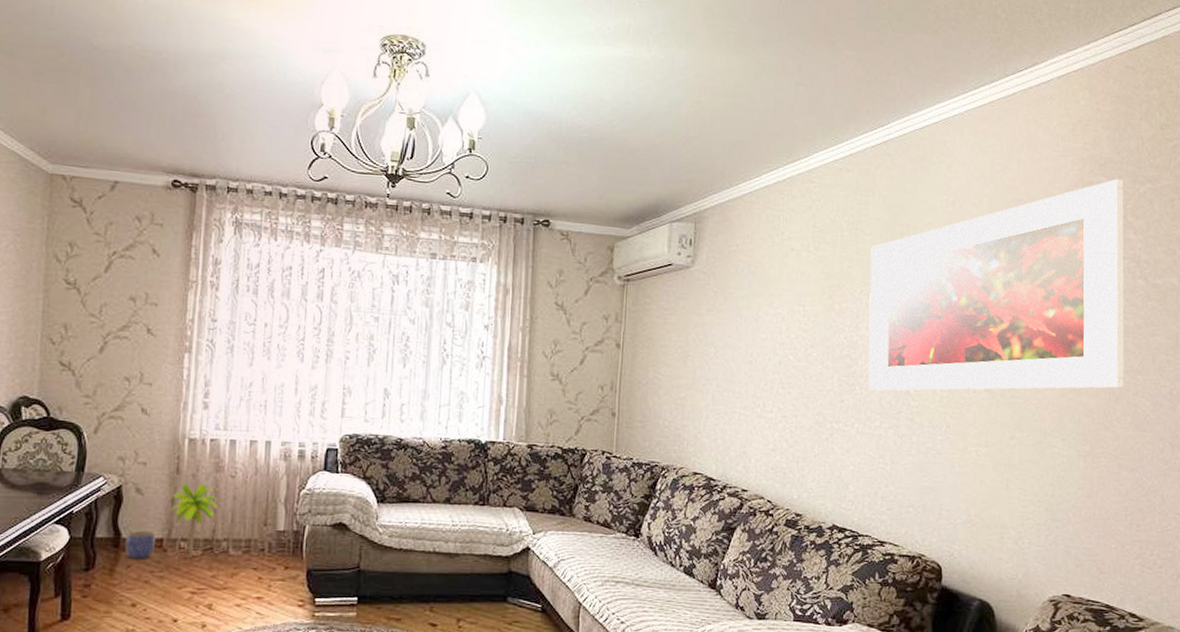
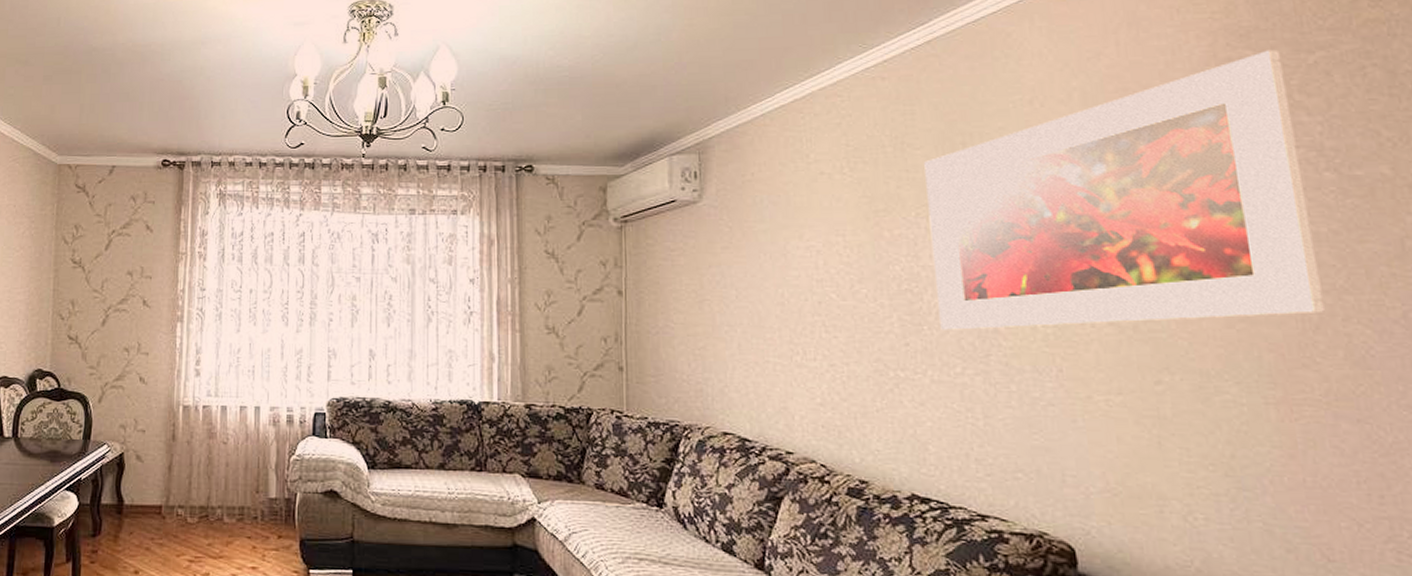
planter: present [125,530,155,559] -> none [127,497,155,526]
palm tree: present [170,482,219,559] -> none [167,449,212,526]

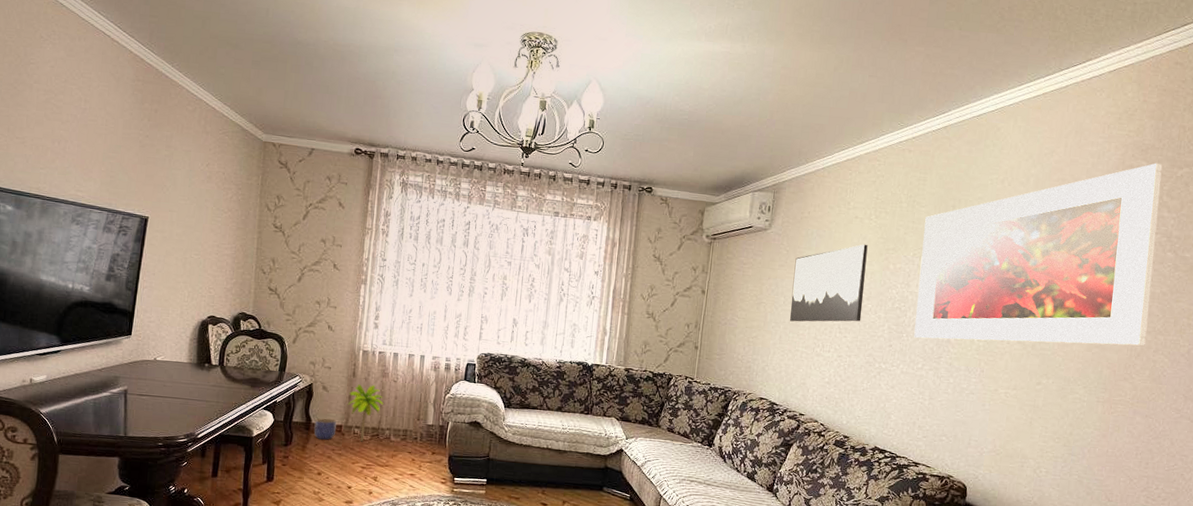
planter: none [127,497,155,526] -> present [314,418,336,440]
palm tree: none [167,449,212,526] -> present [348,384,384,442]
wall art: none [743,207,855,322] -> present [790,244,868,322]

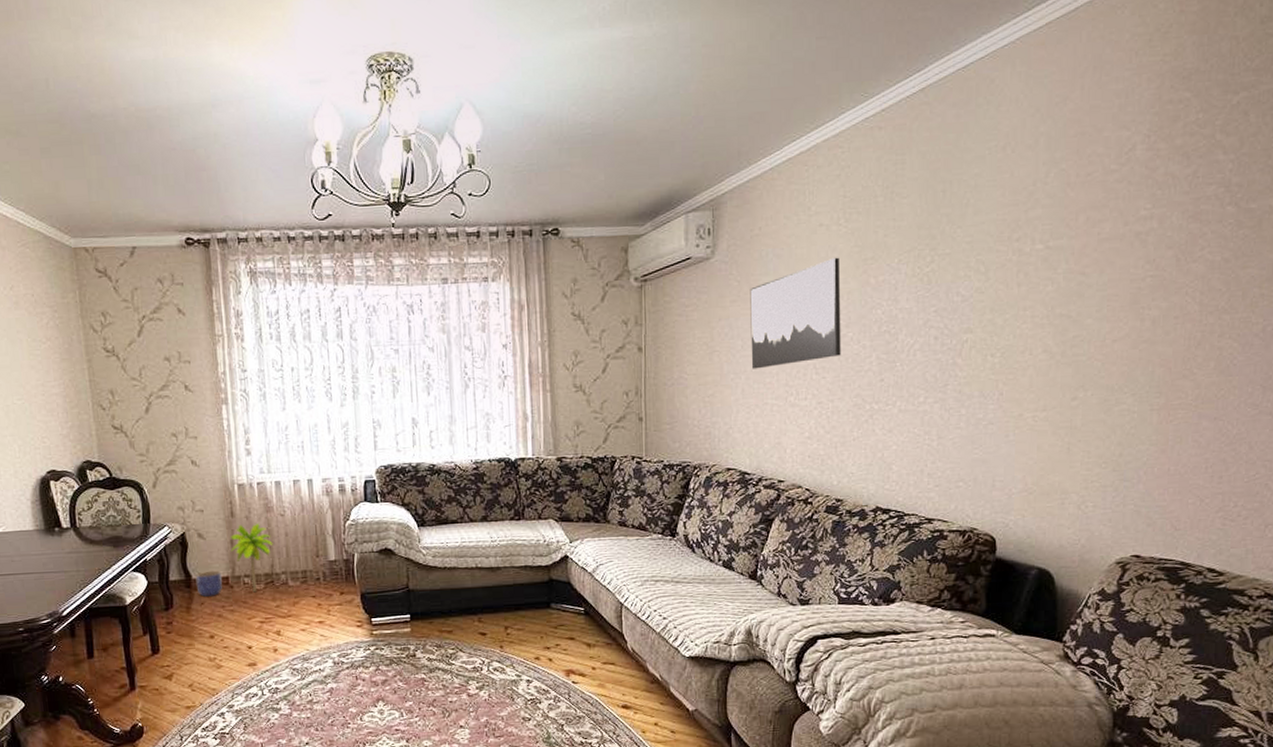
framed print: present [914,163,1163,346] -> none [909,91,1212,365]

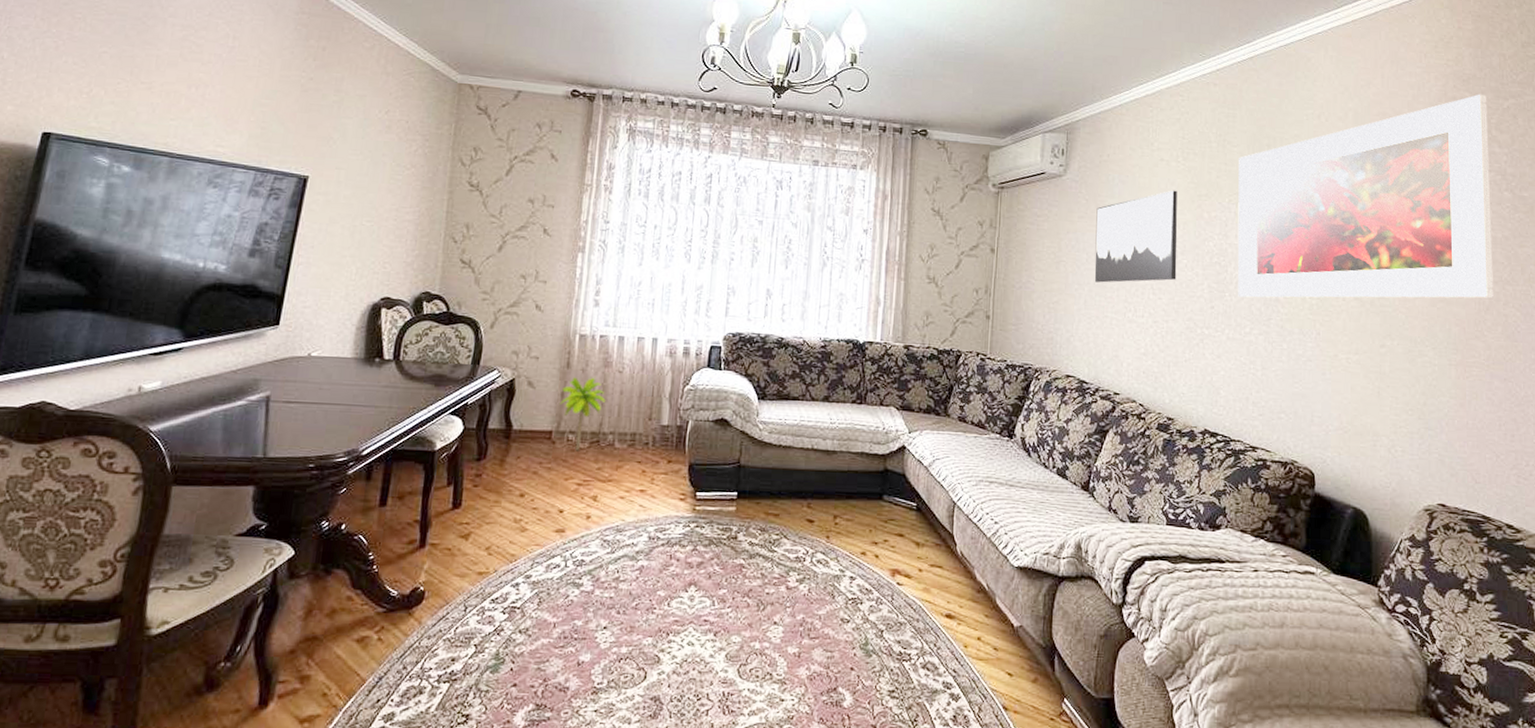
planter: present [195,570,222,597] -> none [515,422,545,450]
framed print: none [909,91,1212,365] -> present [1237,94,1493,299]

